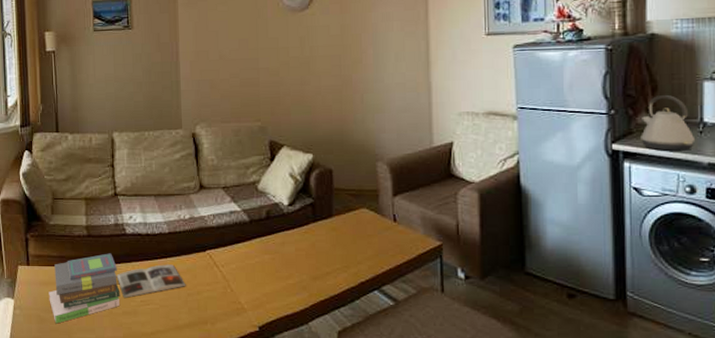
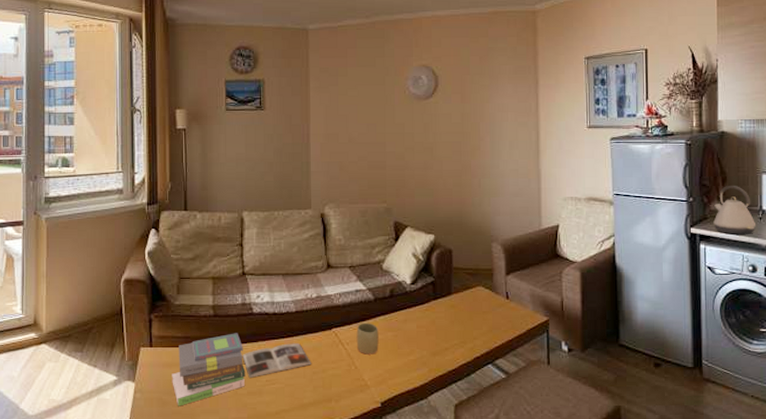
mug: none [231,245,255,277] -> present [356,323,379,355]

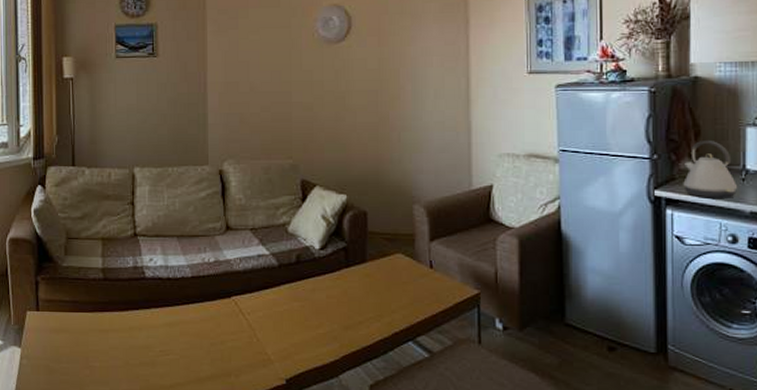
books: present [172,333,246,406] -> none [59,298,138,375]
magazine: present [242,343,312,378] -> none [134,311,209,347]
mug: present [356,323,379,355] -> none [258,291,283,326]

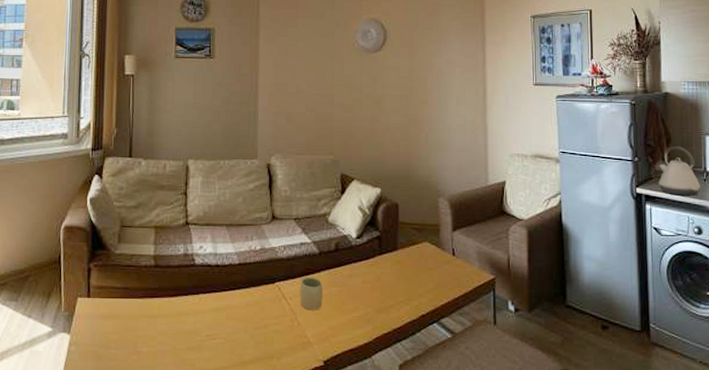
mug: none [258,291,283,326] -> present [300,277,323,310]

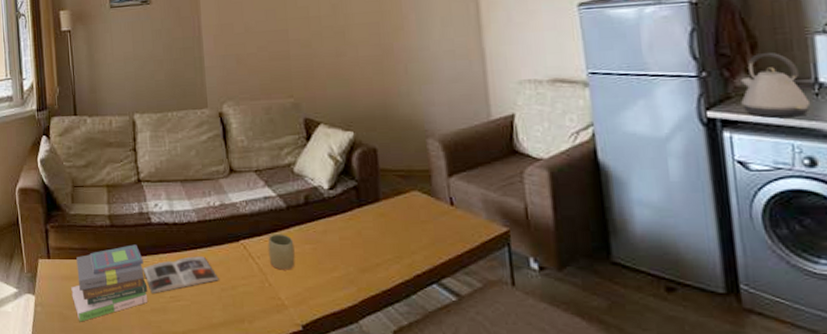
books: none [108,284,185,361] -> present [71,244,148,322]
magazine: none [182,296,253,332] -> present [143,256,219,293]

